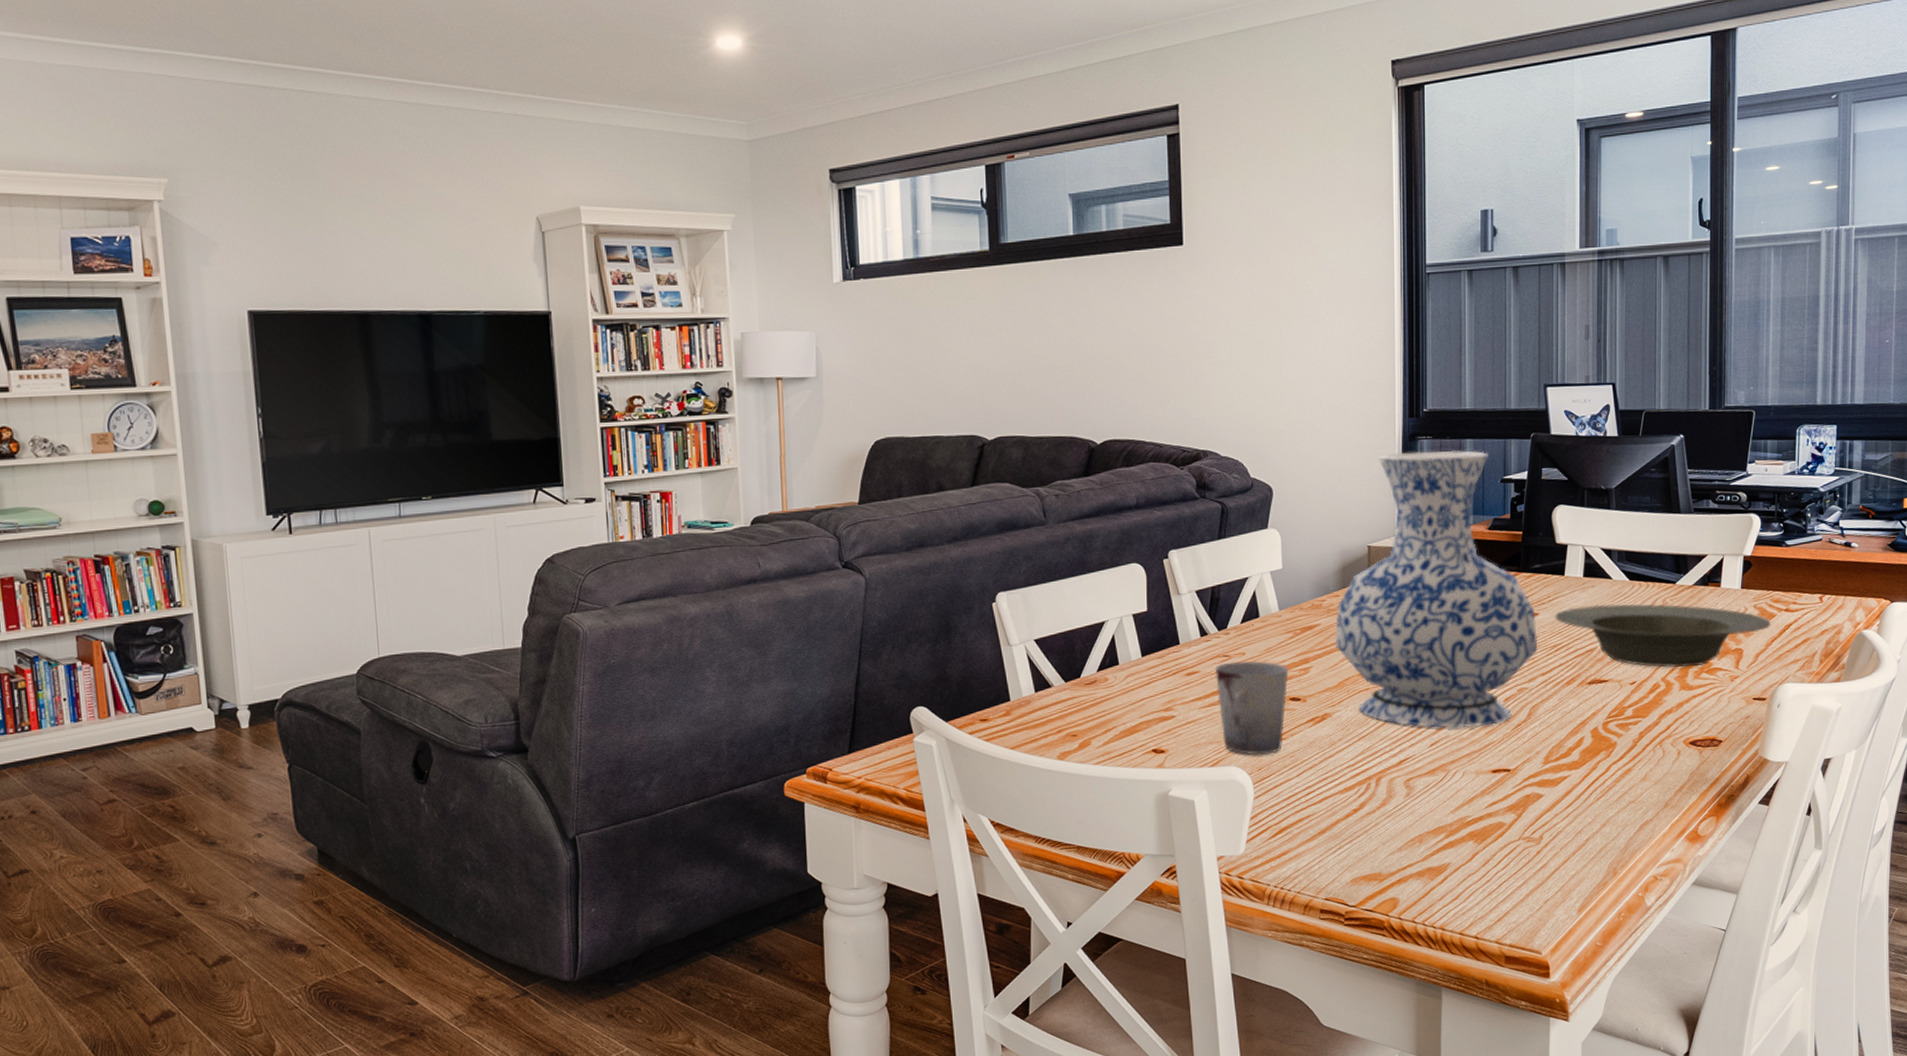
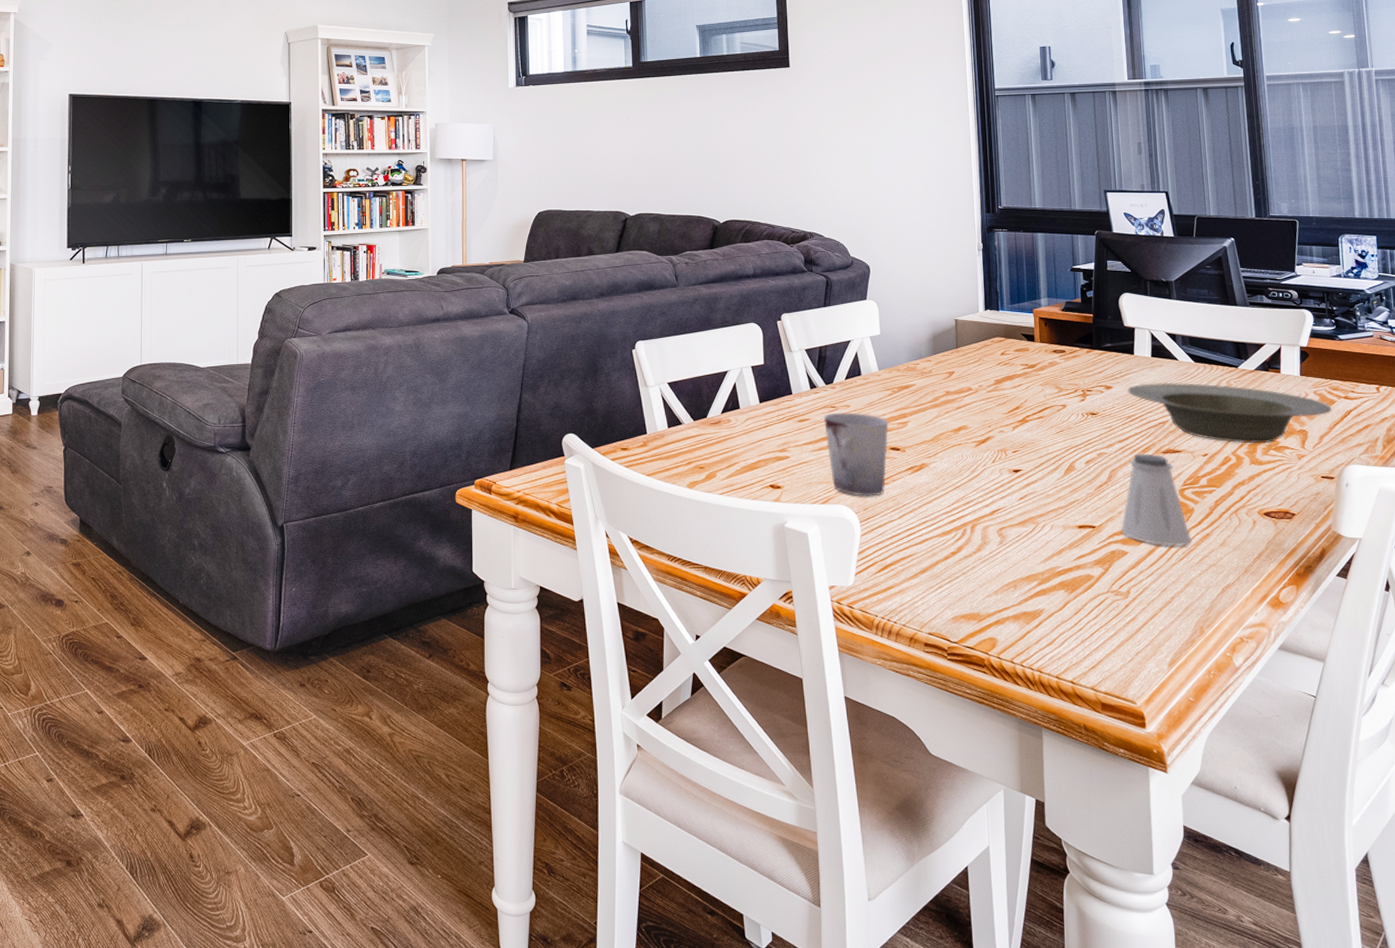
vase: present [1334,450,1538,728] -> none [928,241,1114,486]
saltshaker: none [1538,686,1611,785] -> present [1121,453,1192,546]

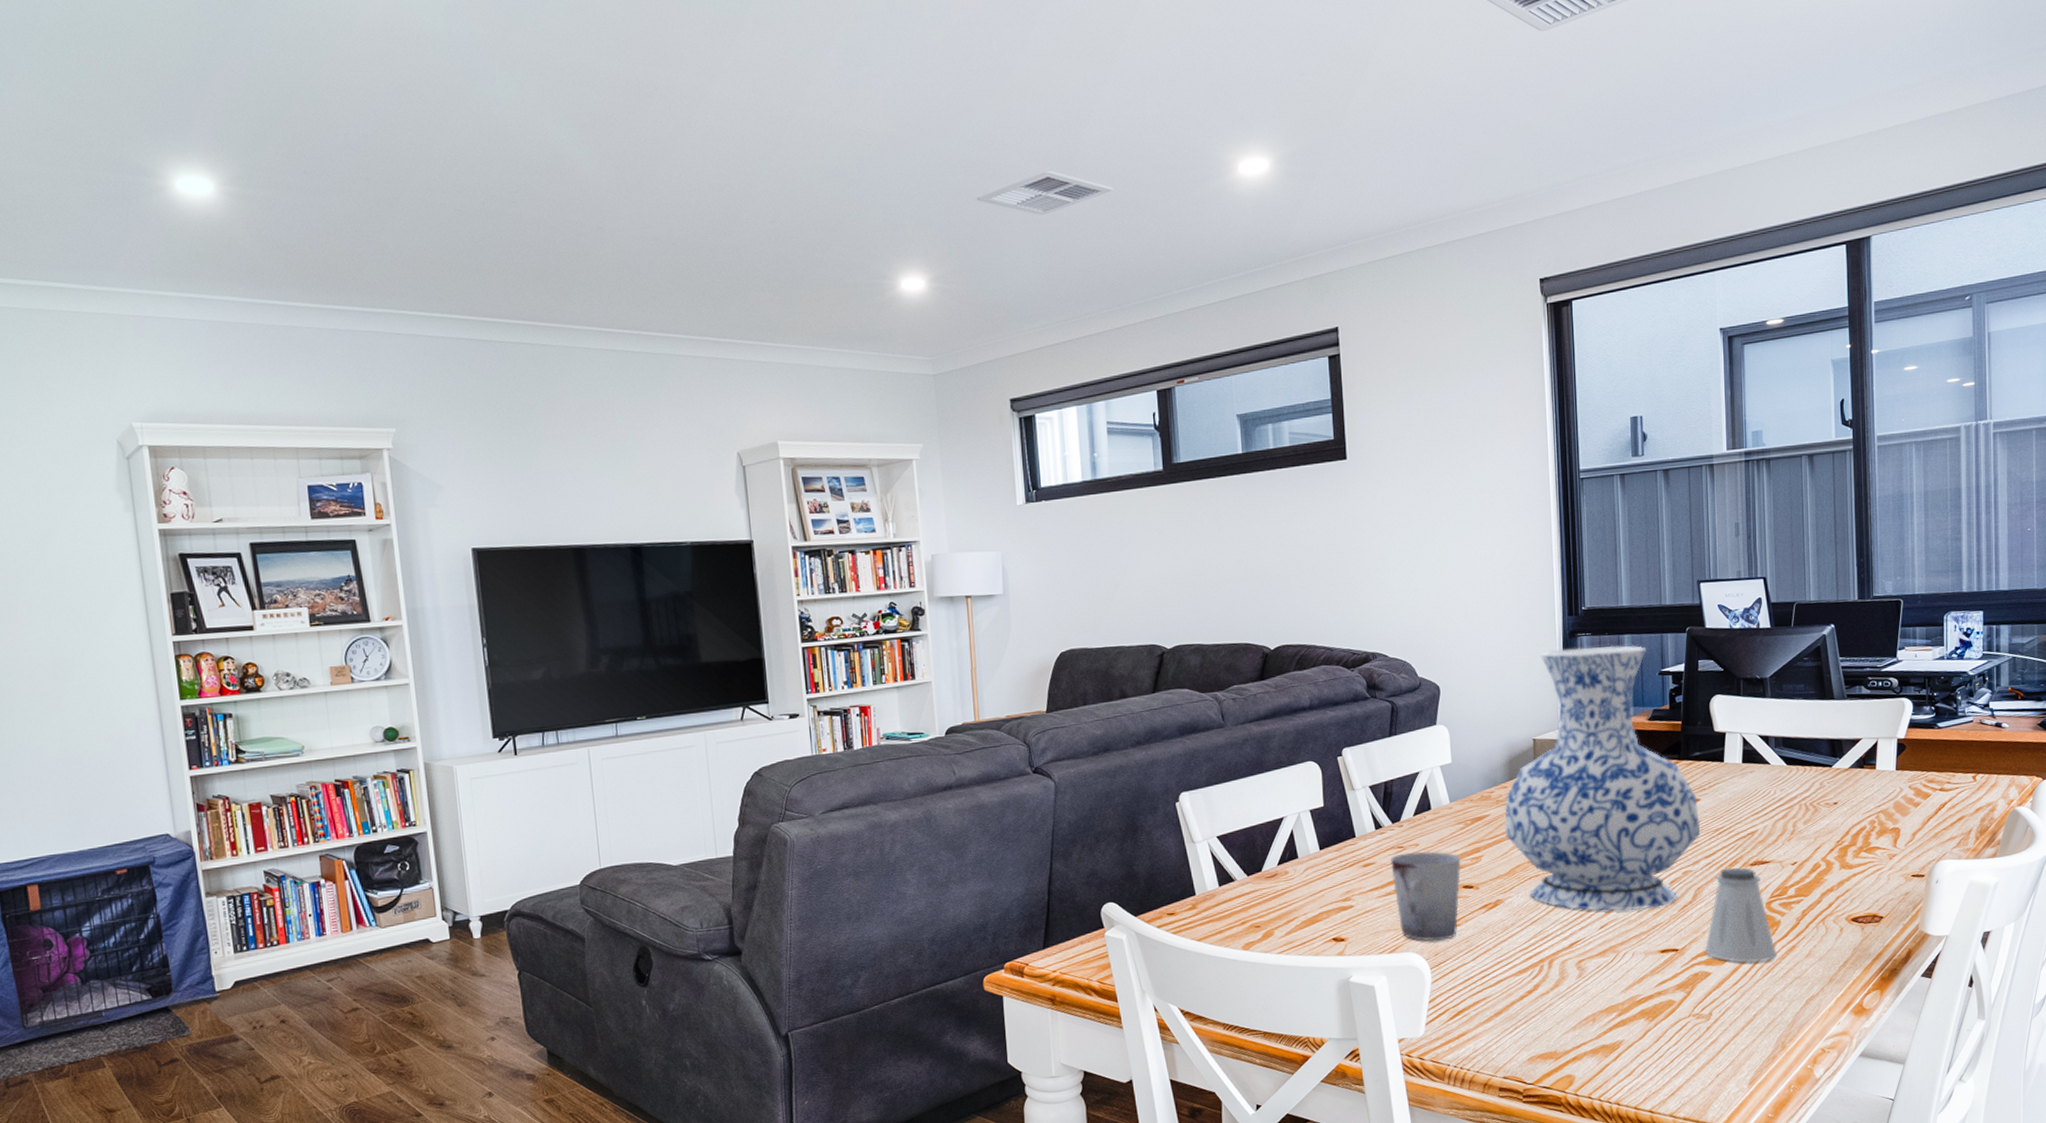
vase: none [928,241,1114,486] -> present [1504,645,1701,911]
bowl: present [1127,382,1332,444] -> none [1715,786,1926,848]

